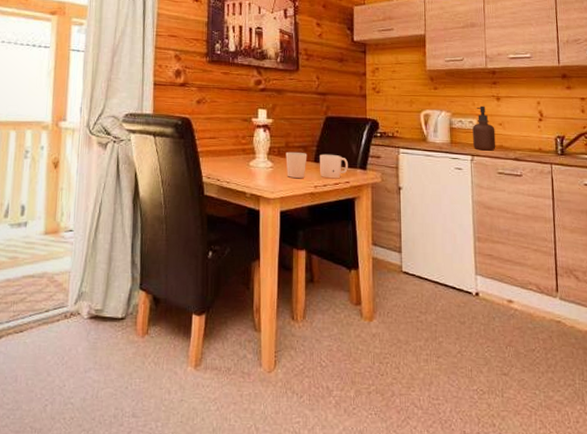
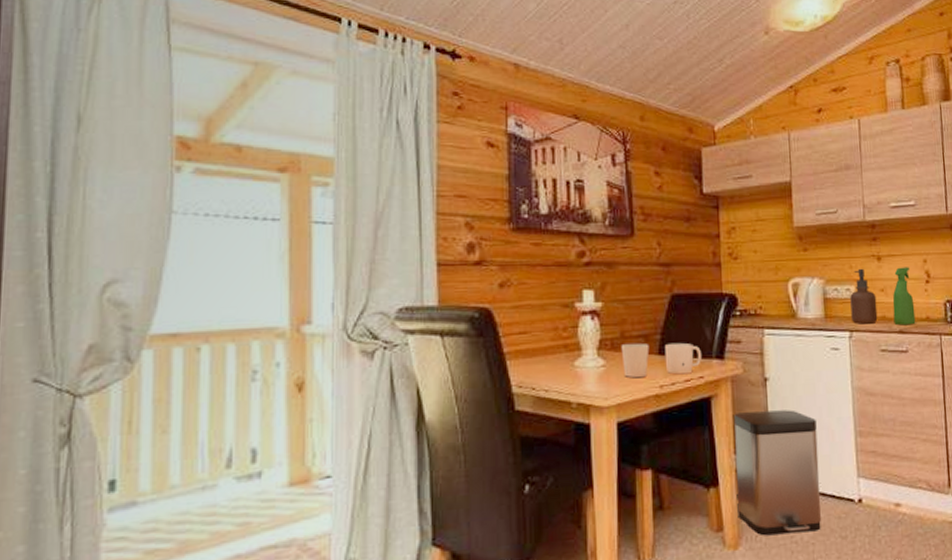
pedal bin: none [373,213,443,315] -> present [734,410,821,536]
spray bottle: none [509,107,529,154] -> present [892,267,916,326]

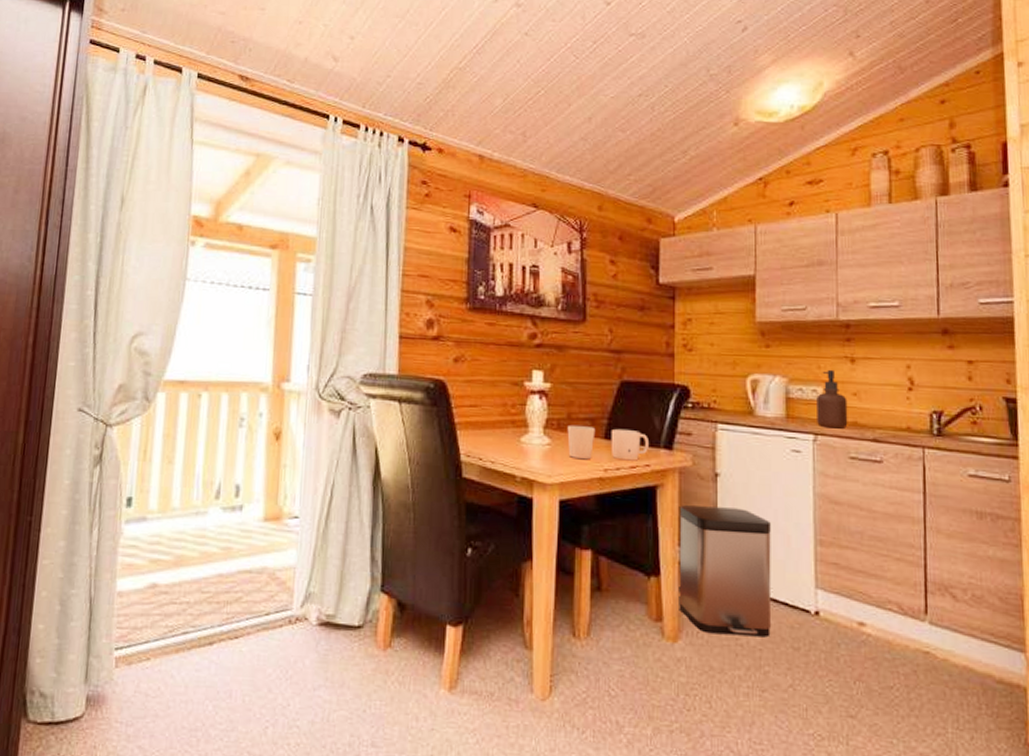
spray bottle: present [892,267,916,326] -> none [866,371,894,434]

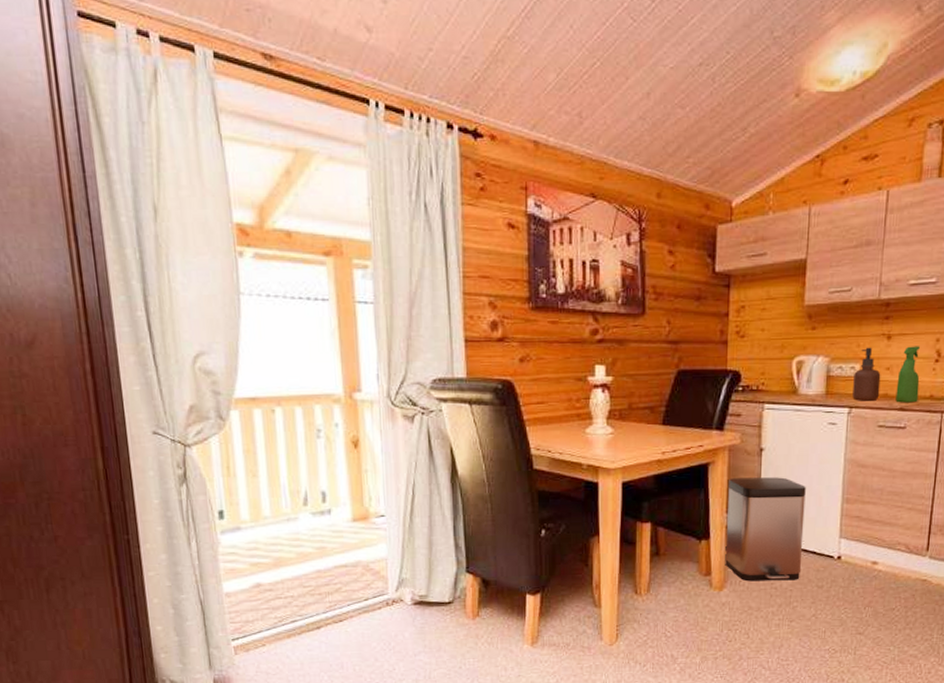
dixie cup: present [567,424,596,460] -> none [628,414,654,445]
mug: present [610,428,648,461] -> none [668,414,702,443]
spray bottle: none [866,371,894,434] -> present [895,346,920,403]

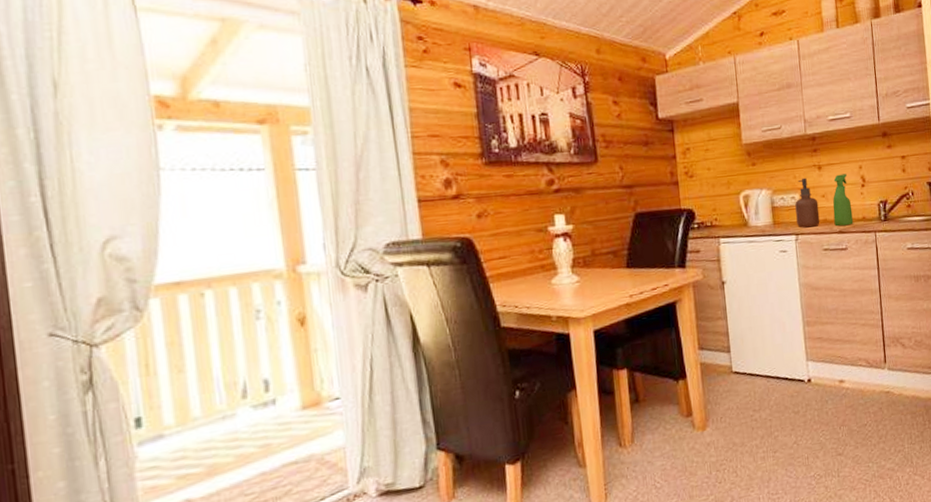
pedal bin: present [725,477,806,582] -> none [697,307,777,417]

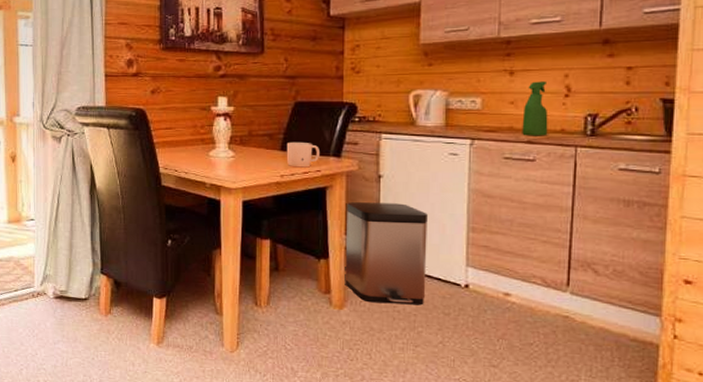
mug: none [631,255,665,285] -> present [286,141,319,168]
pedal bin: none [697,307,777,417] -> present [345,202,428,305]
soap dispenser: present [795,177,820,228] -> none [474,82,505,133]

